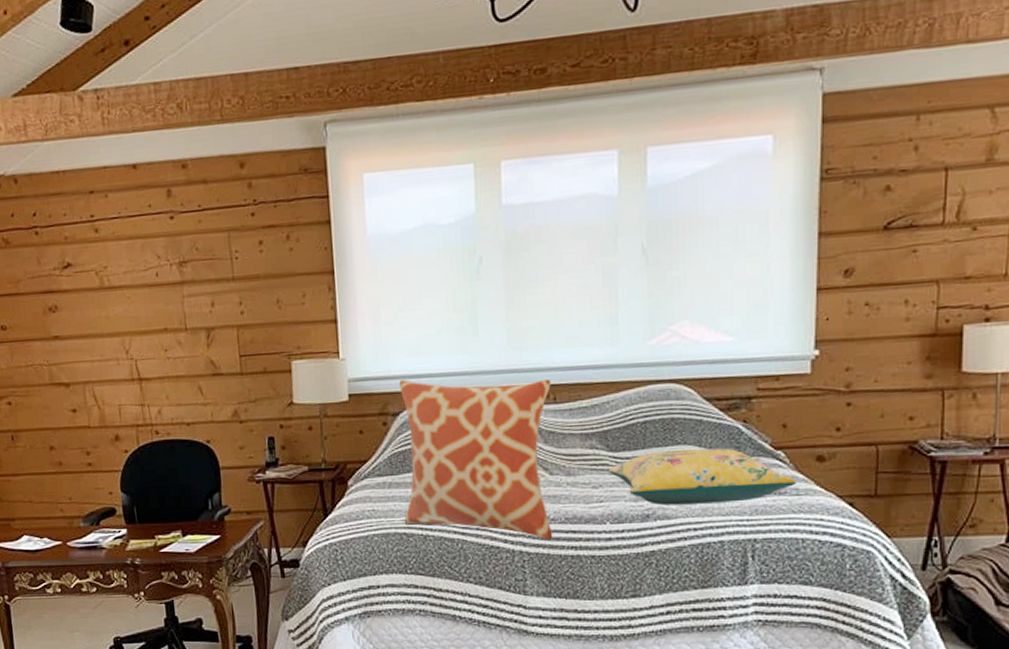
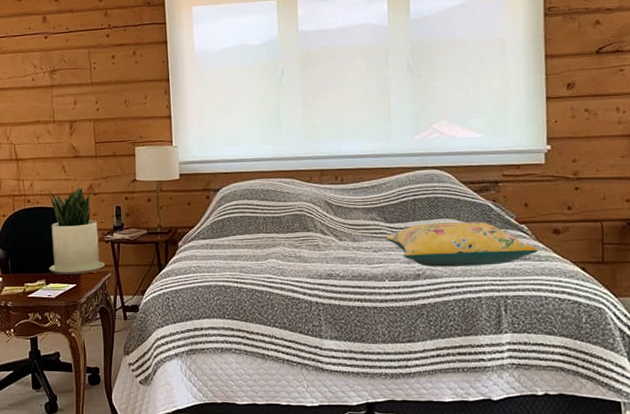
planter: none [181,413,257,525] -> present [48,187,106,276]
pillow: present [399,379,553,540] -> none [219,163,343,294]

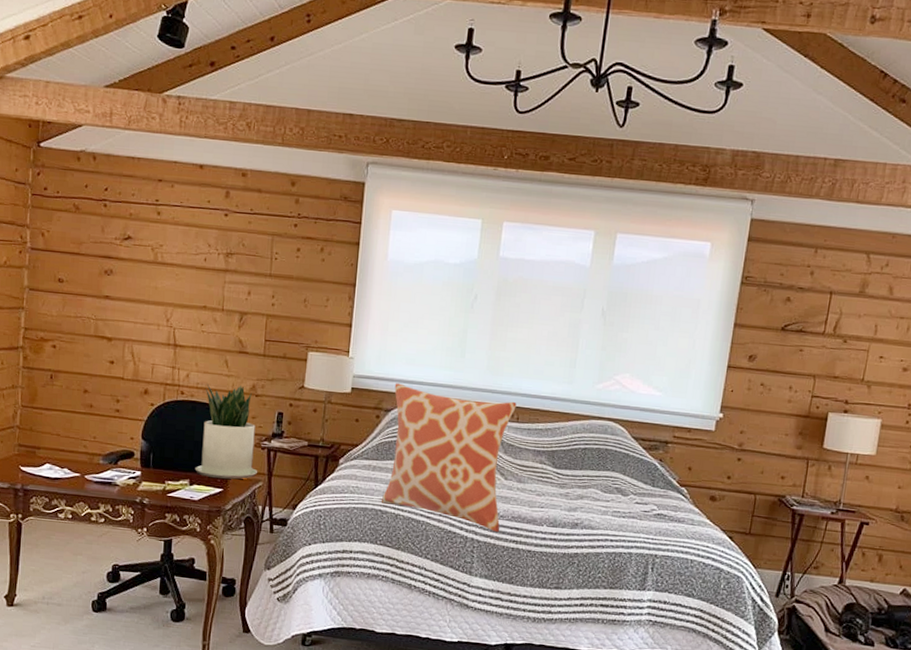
pillow: none [219,163,343,294] -> present [381,383,517,533]
pillow: present [385,222,538,267] -> none [551,474,693,524]

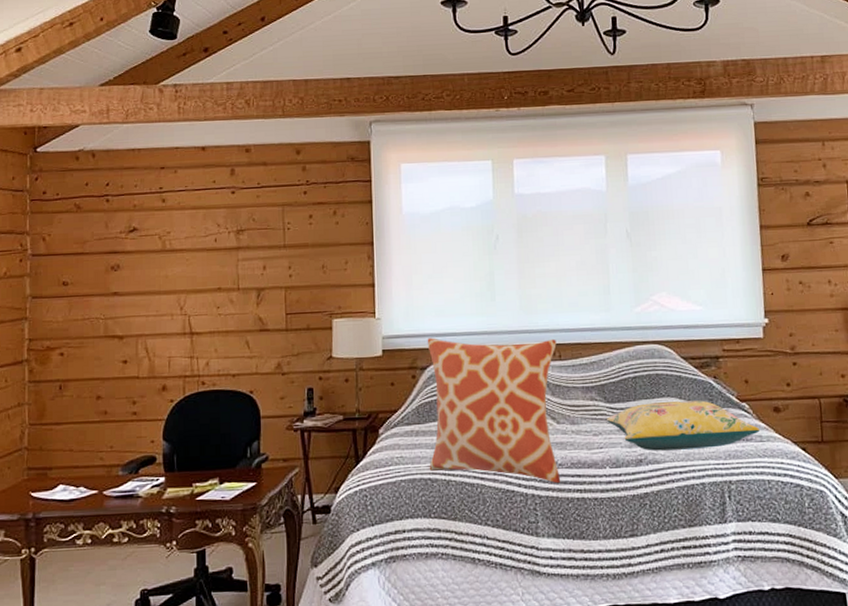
planter: present [195,383,258,480] -> none [224,366,293,472]
pillow: none [551,474,693,524] -> present [606,400,760,451]

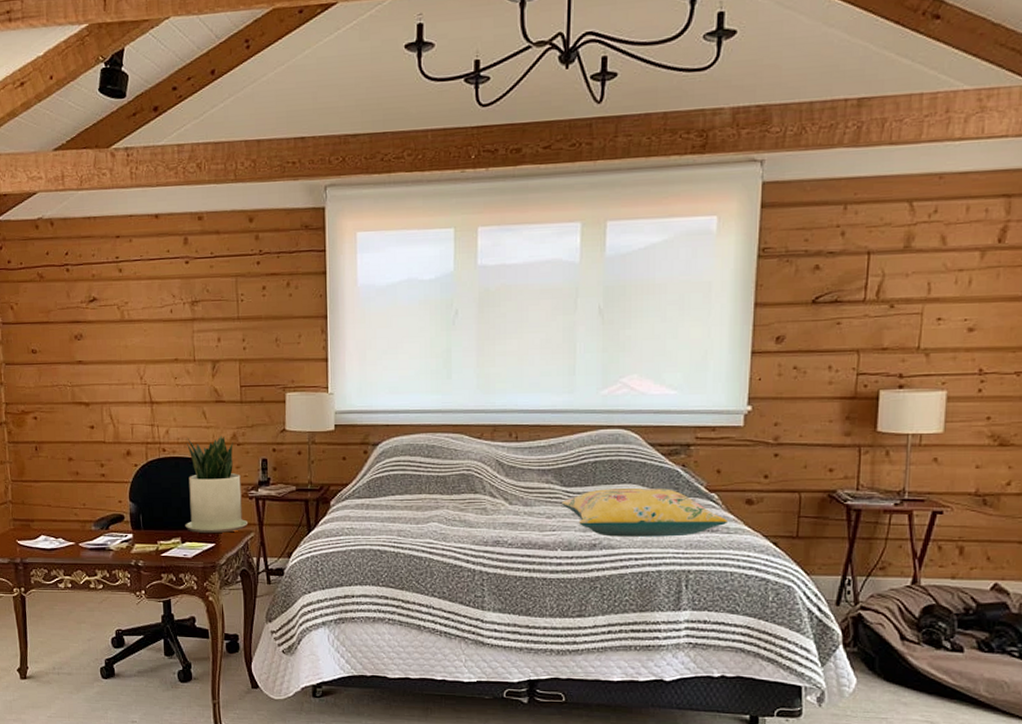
planter: none [224,366,293,472] -> present [185,436,249,534]
pillow: present [427,338,561,484] -> none [378,414,514,562]

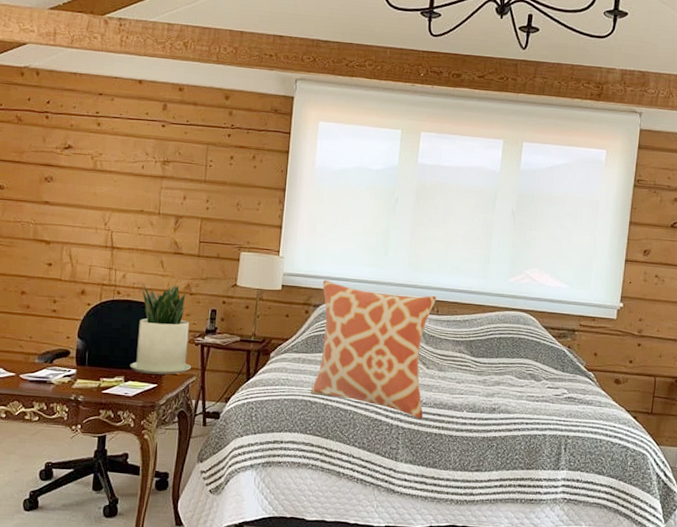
pillow: none [378,414,514,562] -> present [310,280,436,419]
pillow: present [561,488,727,537] -> none [469,361,600,407]

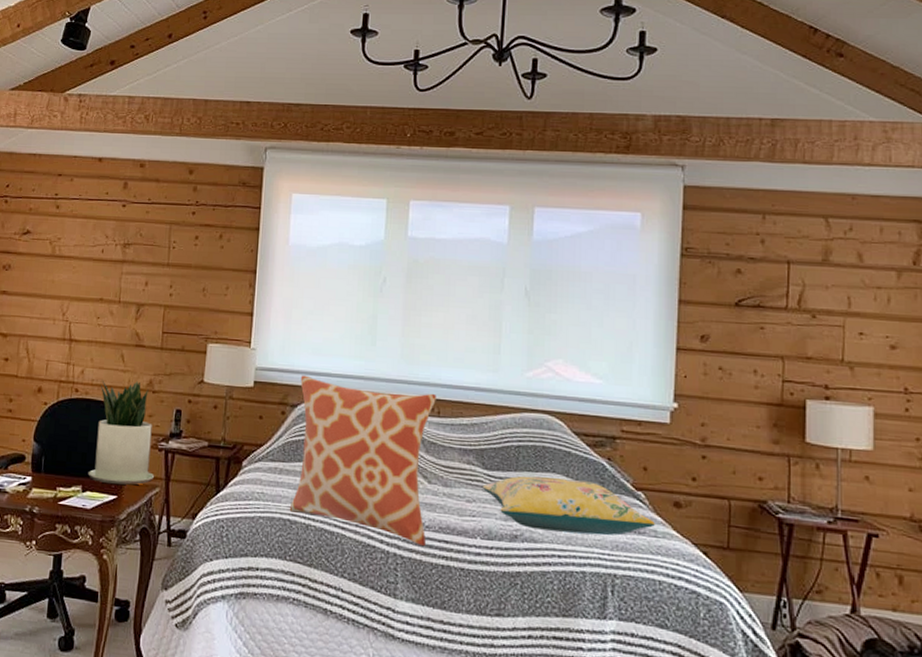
pillow: none [469,361,600,407] -> present [482,476,655,536]

